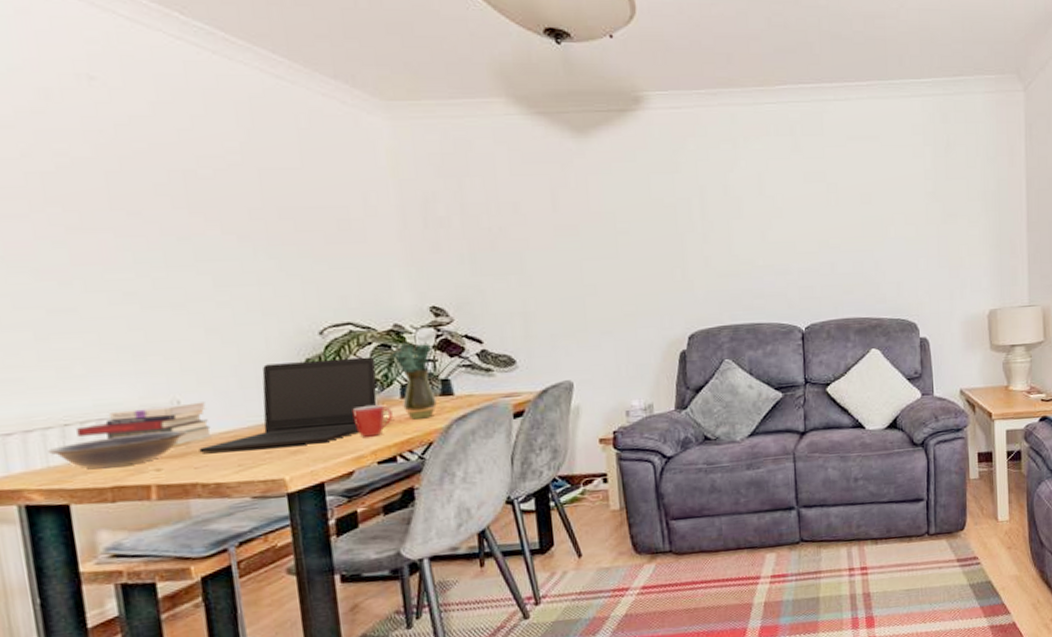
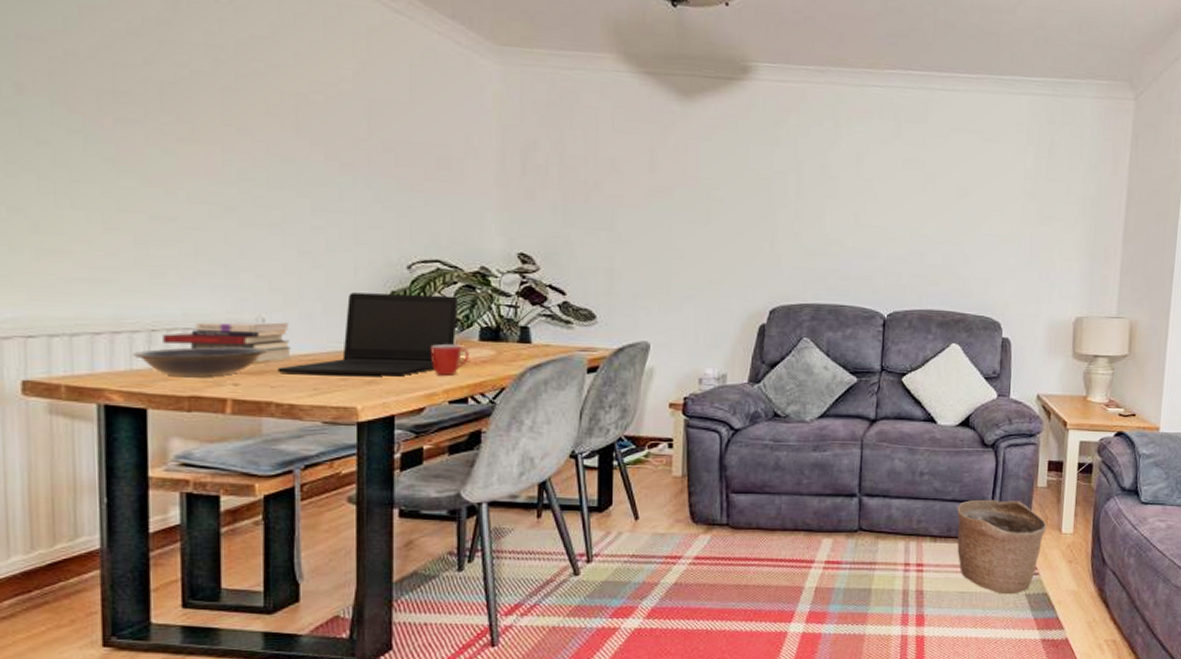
vase: present [392,339,437,420] -> none [476,282,516,364]
basket: none [894,495,983,587] -> present [957,499,1047,595]

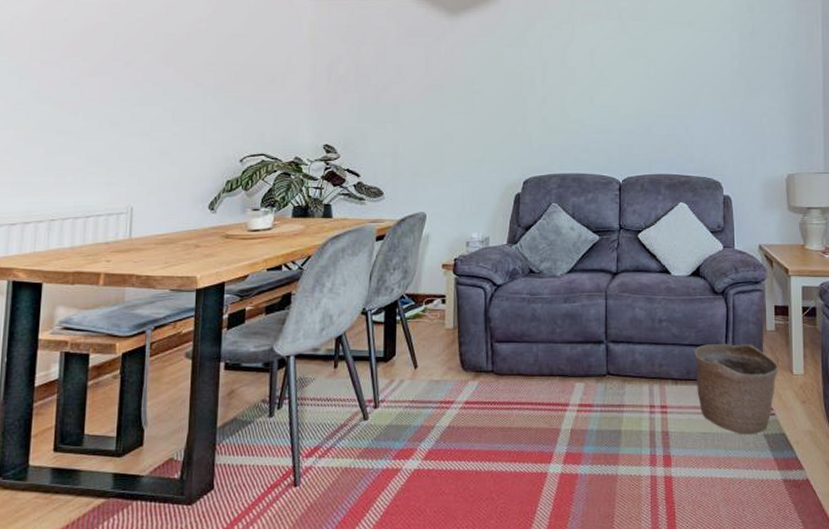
bowl: present [133,346,268,378] -> none [37,231,134,257]
books: present [163,320,291,366] -> none [59,209,151,245]
laptop: present [277,292,459,377] -> none [139,182,278,251]
mug: present [430,344,469,377] -> none [254,222,284,248]

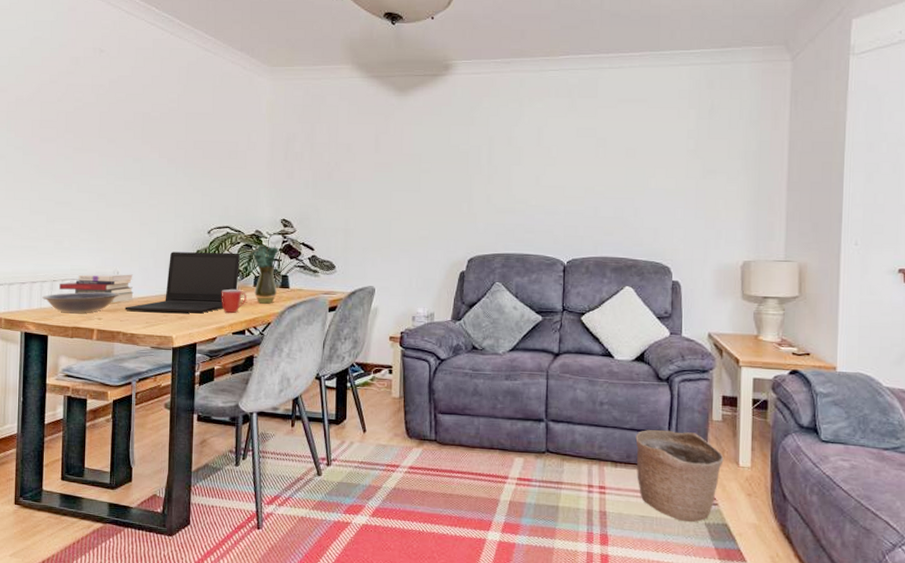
bowl: none [37,231,134,257] -> present [42,292,120,314]
books: none [59,209,151,245] -> present [59,273,134,305]
laptop: none [139,182,278,251] -> present [125,252,241,314]
mug: none [254,222,284,248] -> present [221,289,247,314]
vase: none [290,169,321,236] -> present [252,242,279,304]

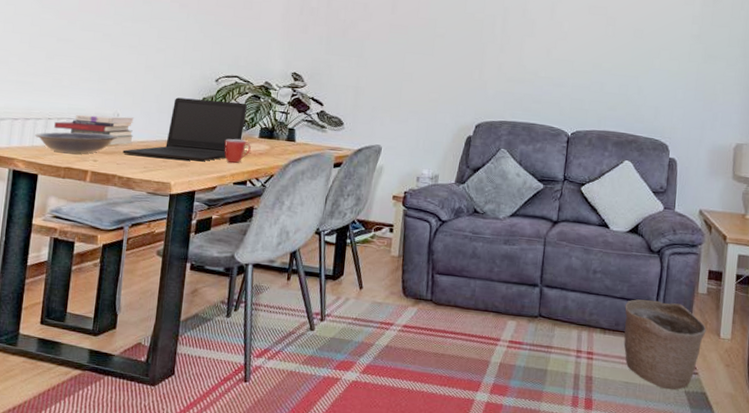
vase: present [252,242,279,304] -> none [259,94,288,156]

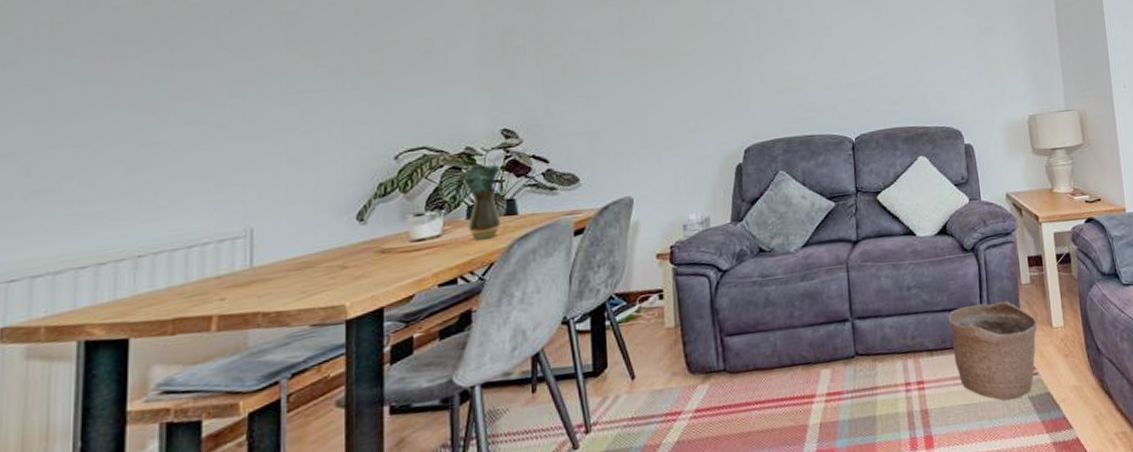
bowl: present [35,132,118,154] -> none [118,258,256,301]
books: present [54,114,134,148] -> none [149,229,279,277]
laptop: present [122,97,248,162] -> none [265,179,446,281]
mug: present [224,139,251,164] -> none [418,226,457,261]
vase: none [259,94,288,156] -> present [462,161,501,241]

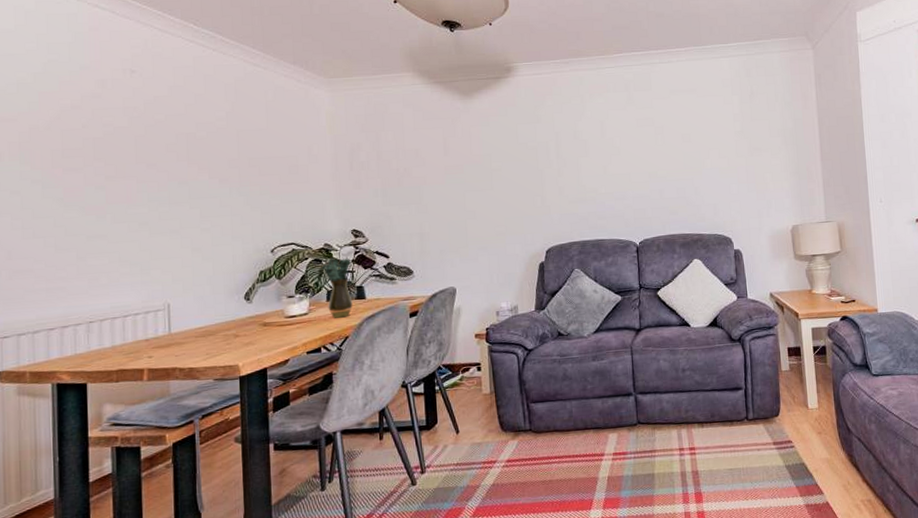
basket: present [948,301,1038,401] -> none [717,384,795,468]

